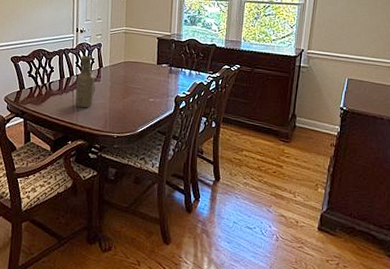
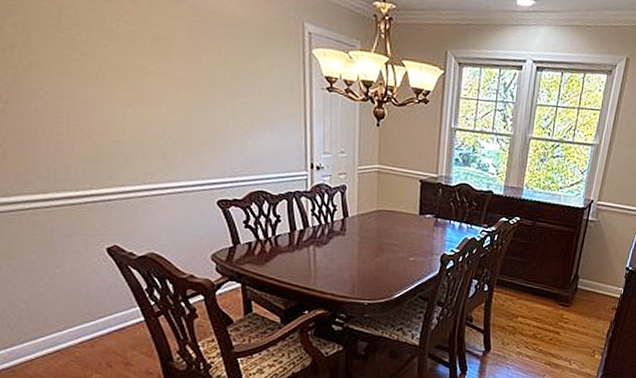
vase: present [75,56,96,108] -> none [312,201,340,269]

